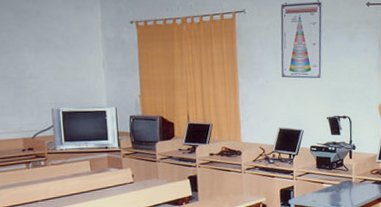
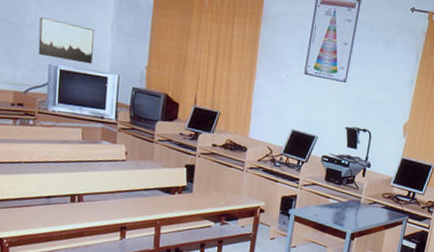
wall art: none [38,68,90,103] -> present [38,17,94,64]

